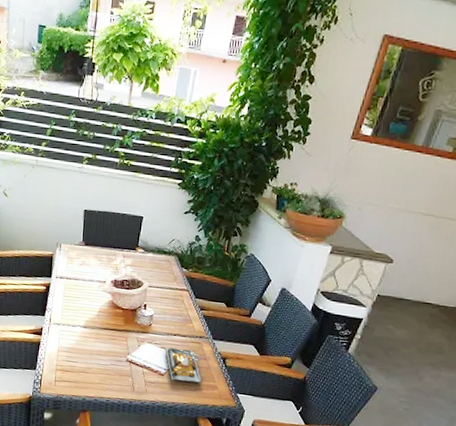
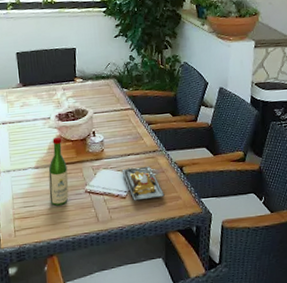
wine bottle: none [92,302,114,368] -> present [48,137,69,207]

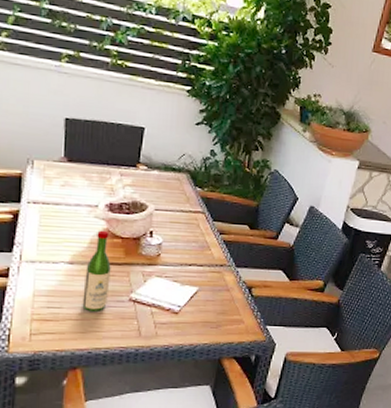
plate: present [121,166,165,201] -> none [178,280,225,319]

